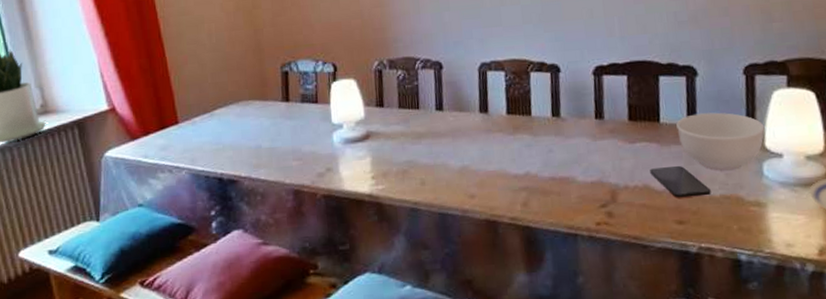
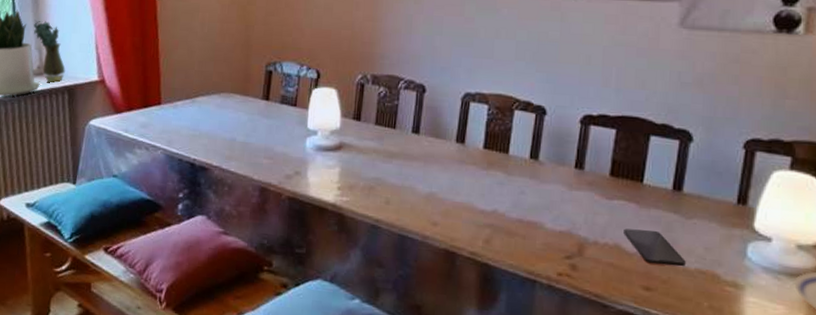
vase: none [30,56,71,121] -> present [33,20,65,83]
bowl: present [676,112,765,171] -> none [660,180,757,245]

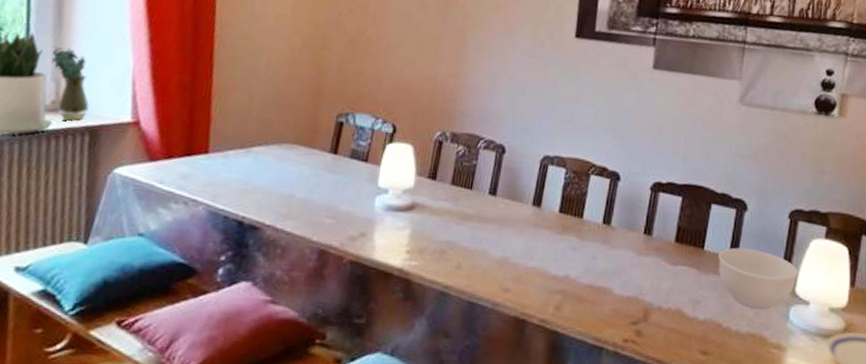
phone: present [624,228,686,267] -> none [685,294,738,331]
bowl: none [660,180,757,245] -> present [718,247,798,309]

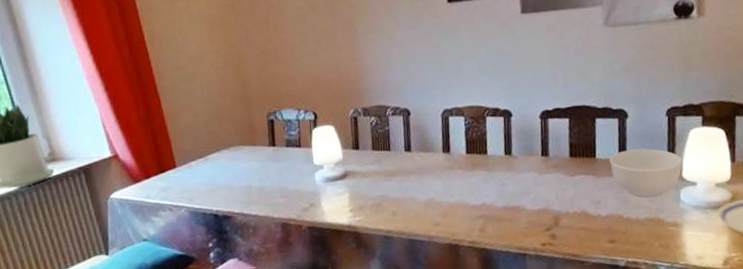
vase: present [51,45,89,122] -> none [36,109,77,167]

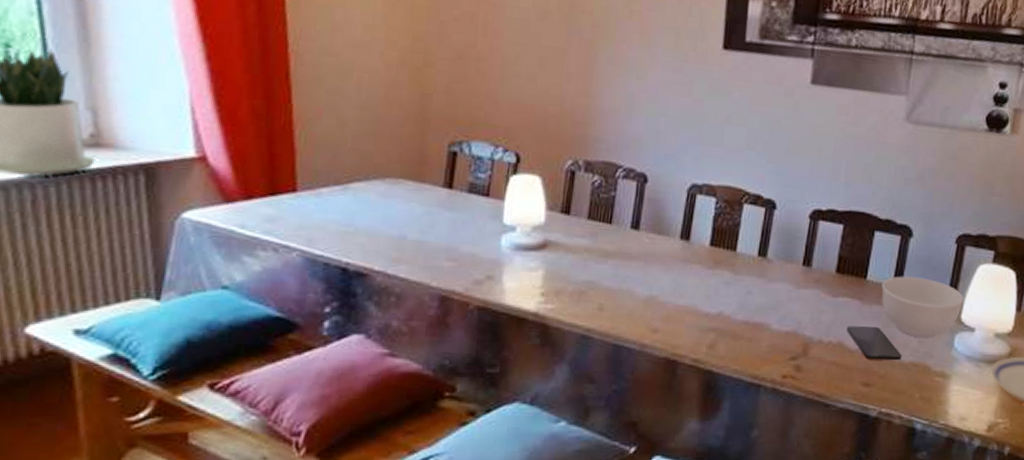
phone: none [587,194,637,222] -> present [847,326,902,361]

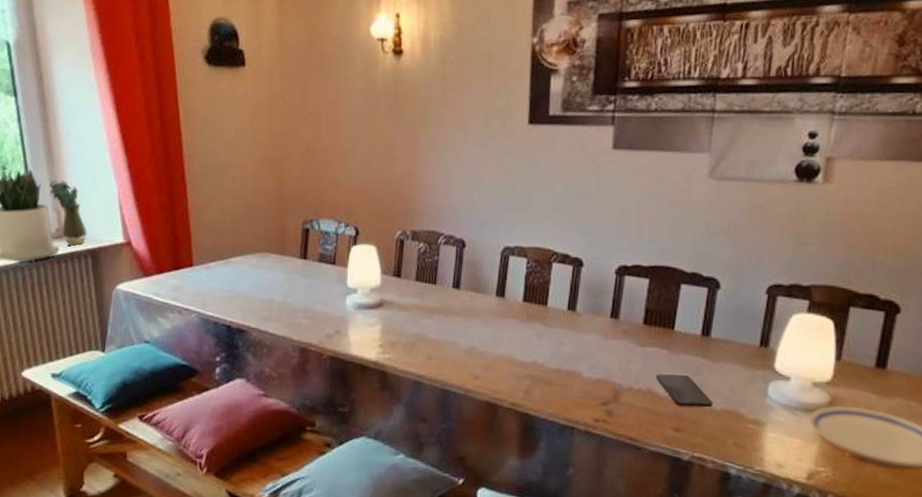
vase: none [81,66,140,159] -> present [49,179,87,247]
bowl: present [881,276,964,338] -> none [689,326,777,386]

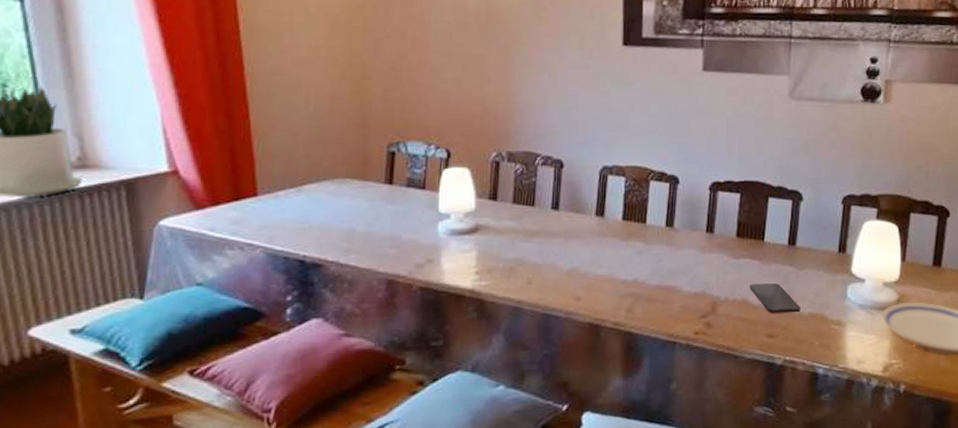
vase: present [49,179,87,247] -> none [68,98,120,178]

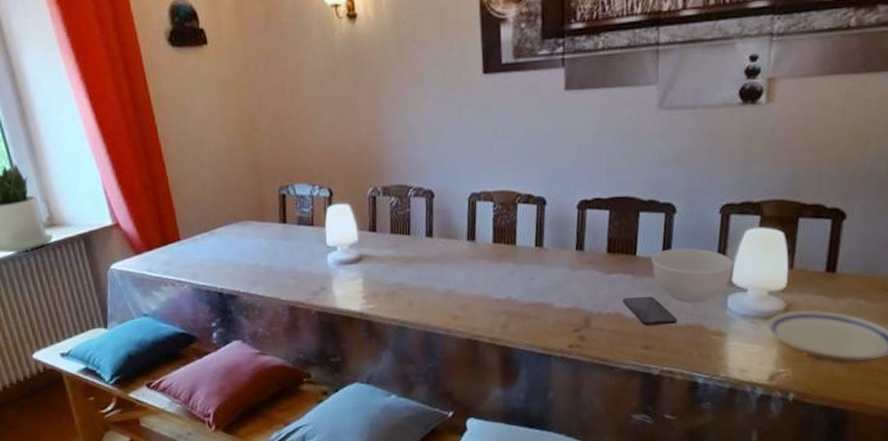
bowl: none [778,236,853,291] -> present [651,248,734,302]

